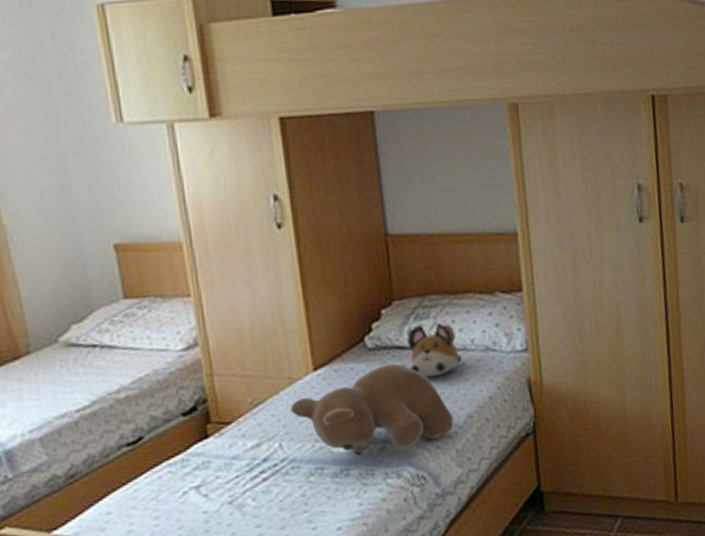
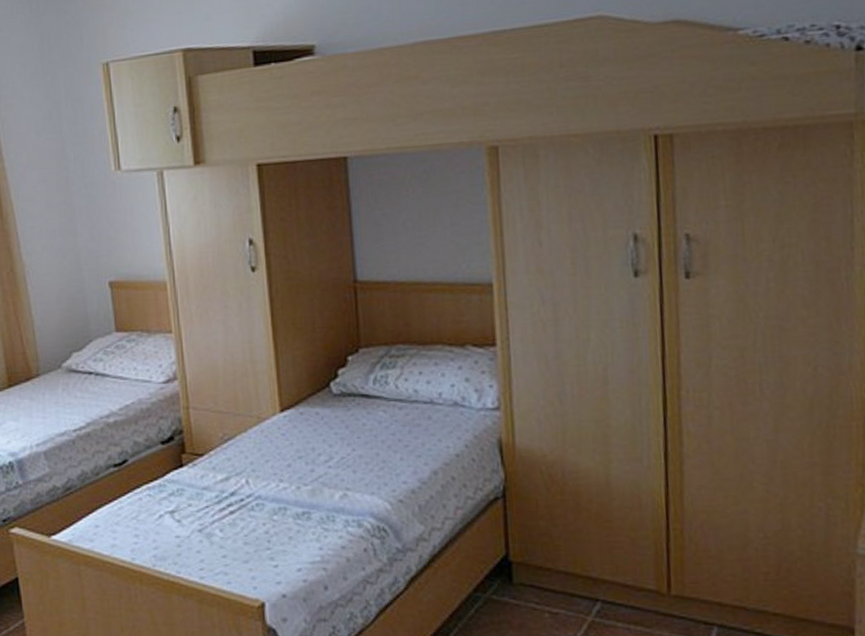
teddy bear: present [290,363,454,457] -> none [258,411,418,501]
plush toy: present [407,323,462,378] -> none [373,374,428,428]

